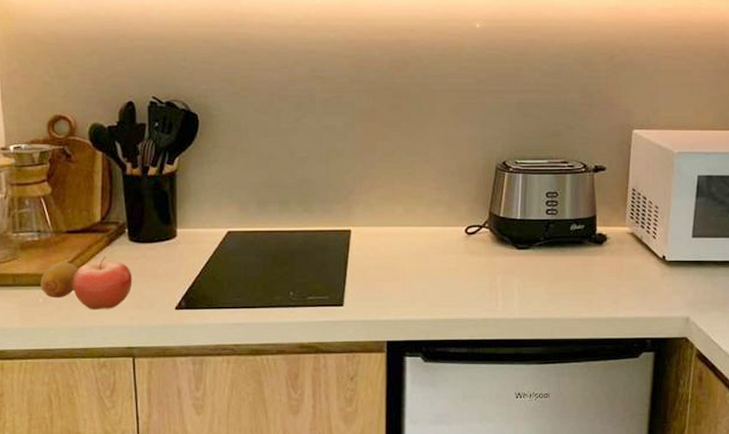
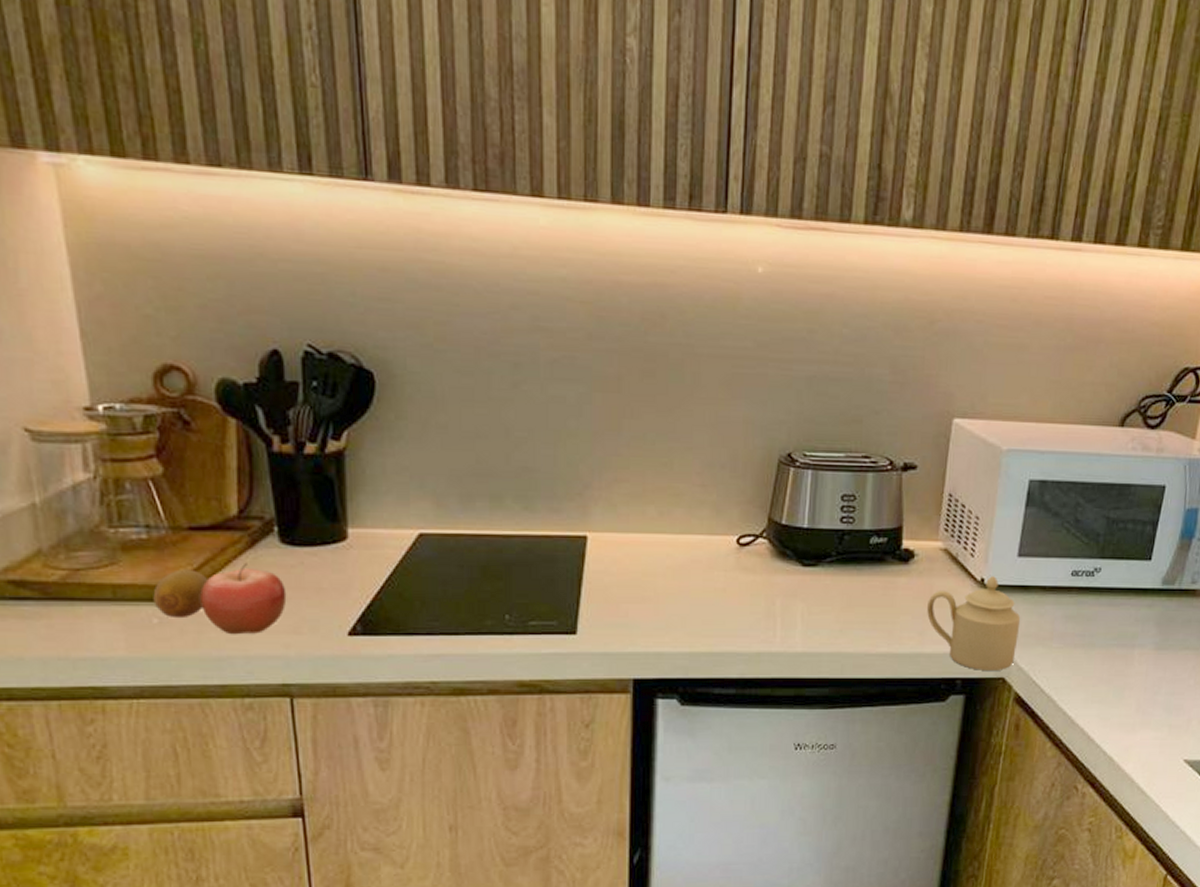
sugar bowl: none [619,254,698,331] -> present [927,576,1021,670]

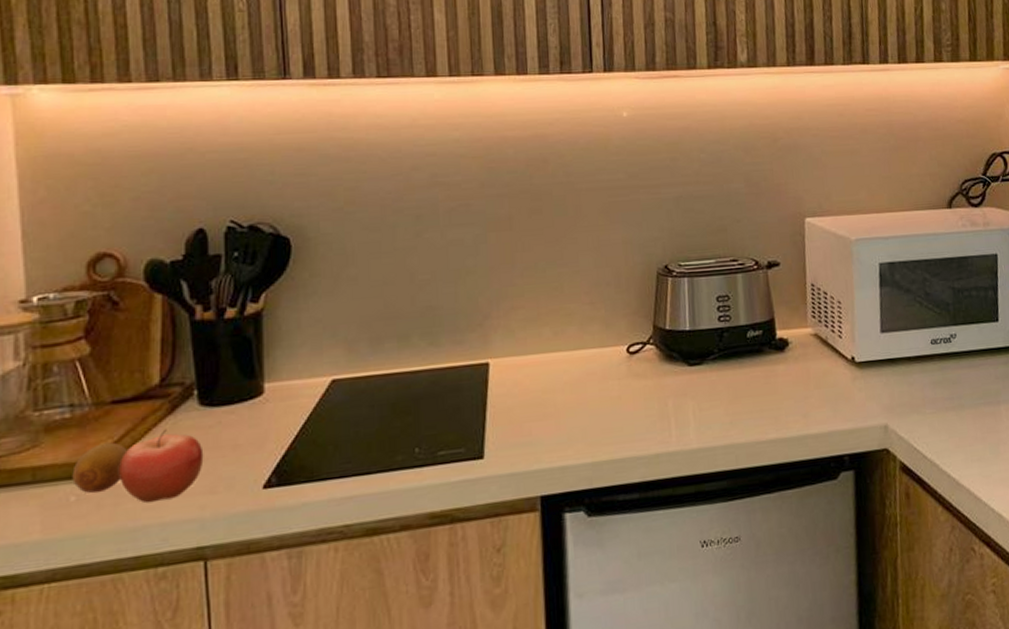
sugar bowl: present [927,576,1021,670] -> none [807,353,894,445]

